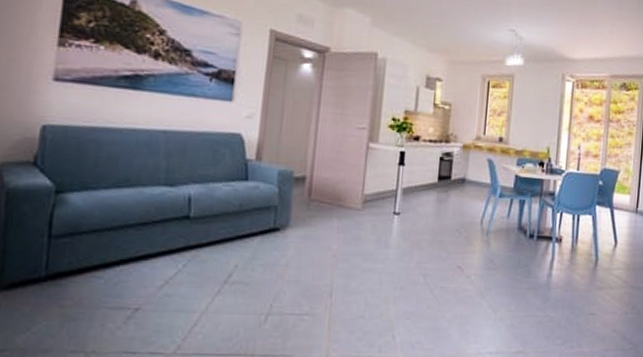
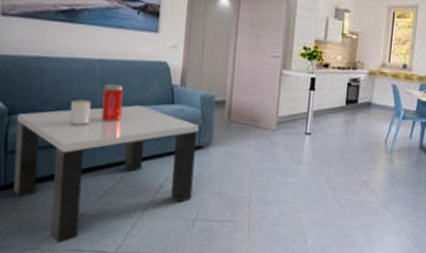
coffee table: none [55,158,276,345] -> present [13,84,200,244]

